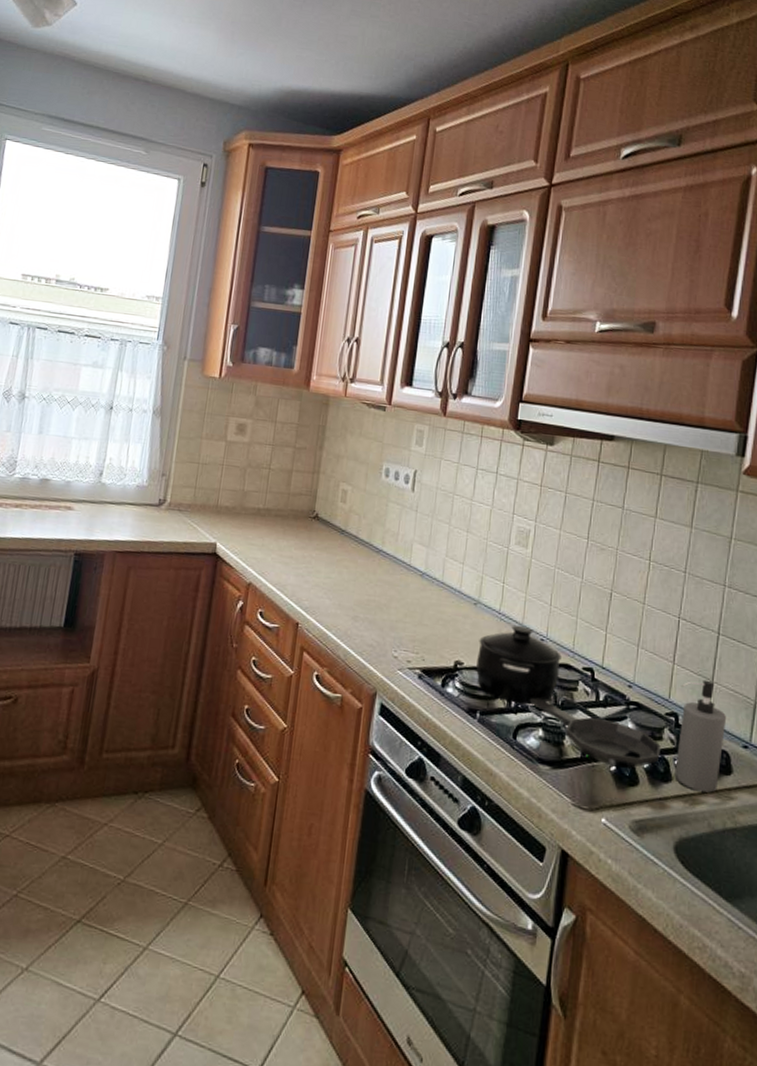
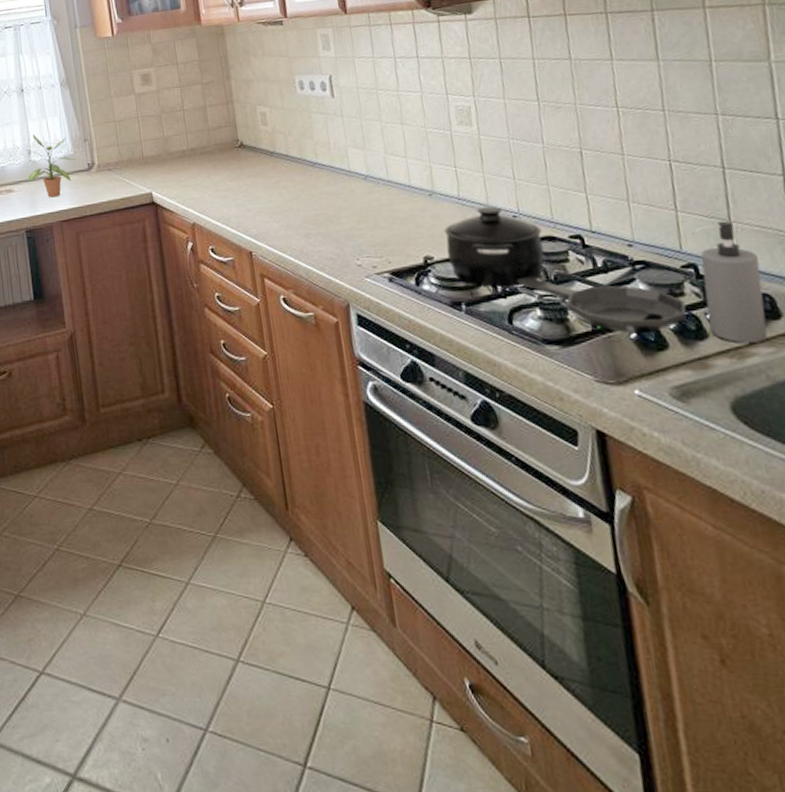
potted plant: none [92,455,148,526] -> present [27,134,76,198]

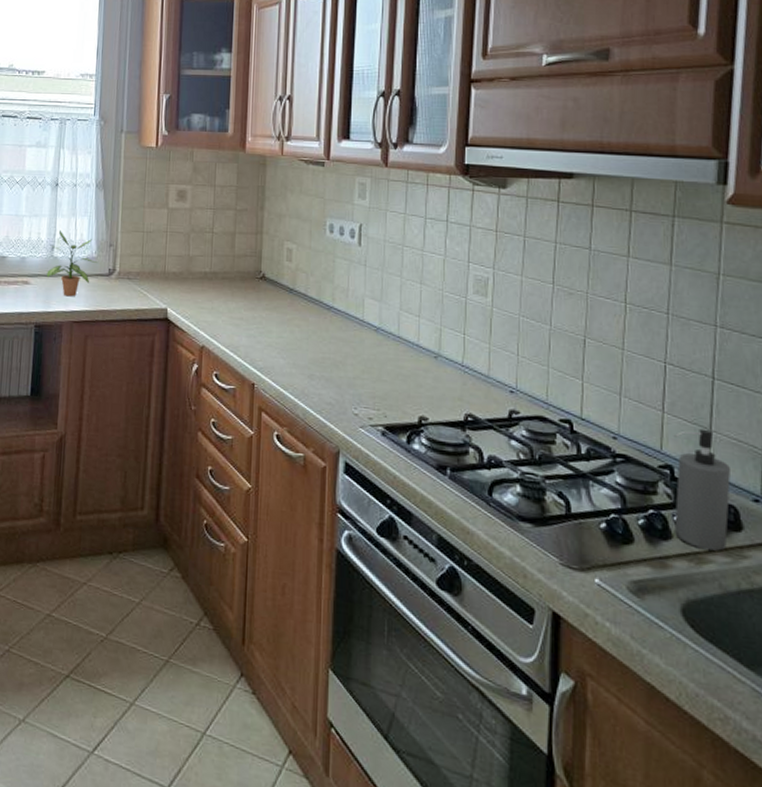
saucepan: present [444,206,545,288] -> none [443,377,535,460]
frying pan: present [516,276,687,334] -> none [503,452,656,526]

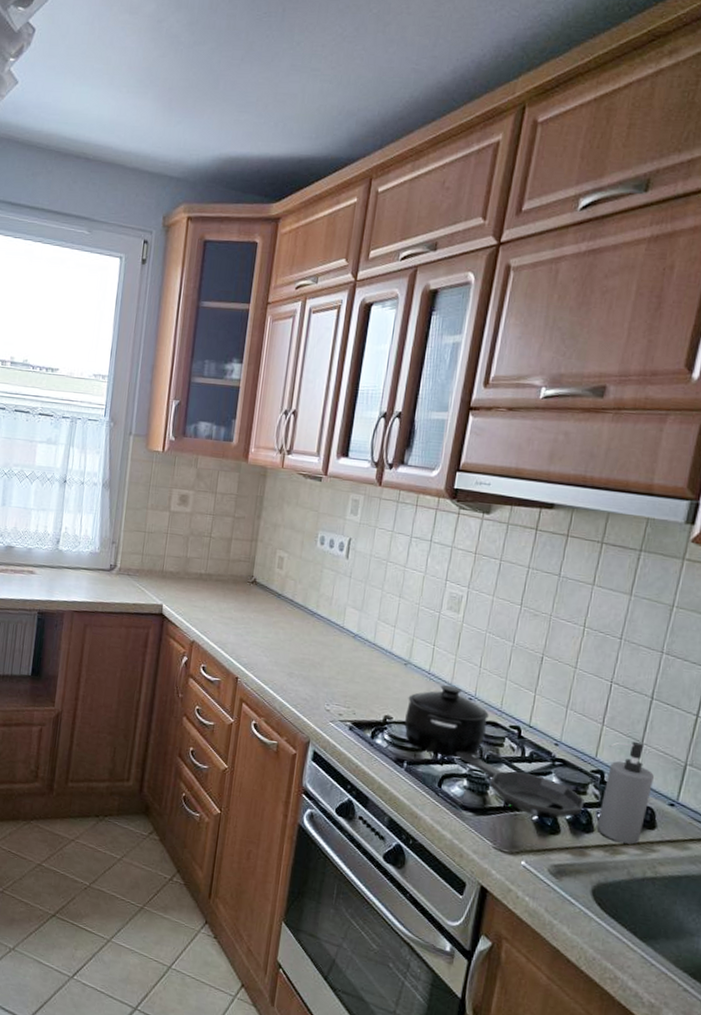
potted plant: present [46,230,98,297] -> none [51,525,100,588]
saucepan: none [443,377,535,460] -> present [404,684,489,758]
frying pan: none [503,452,656,526] -> present [455,751,584,819]

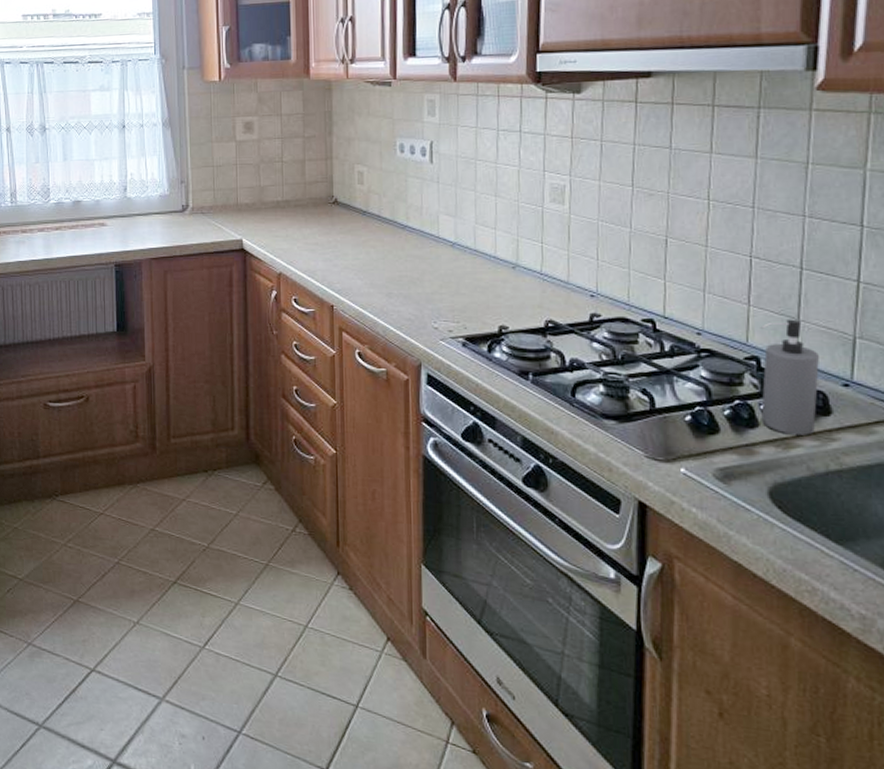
saucepan: present [404,684,489,758] -> none [522,283,616,362]
frying pan: present [455,751,584,819] -> none [585,354,742,417]

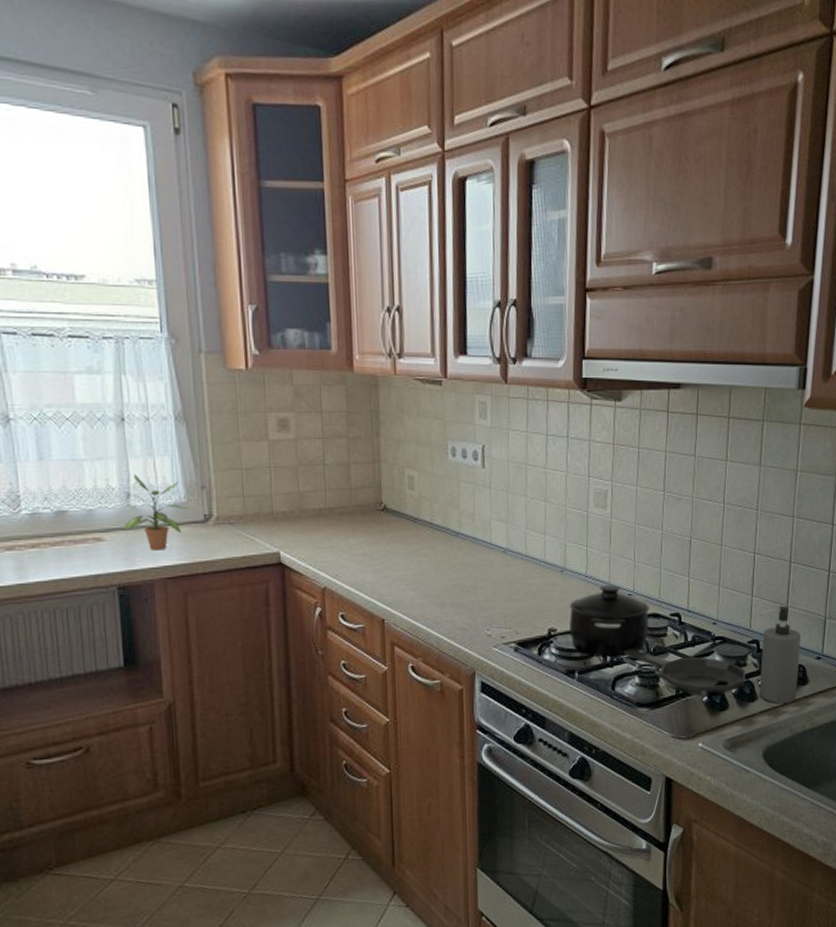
potted plant: none [122,171,171,235] -> present [124,473,189,551]
saucepan: none [522,283,616,362] -> present [569,584,649,658]
frying pan: none [585,354,742,417] -> present [623,648,746,697]

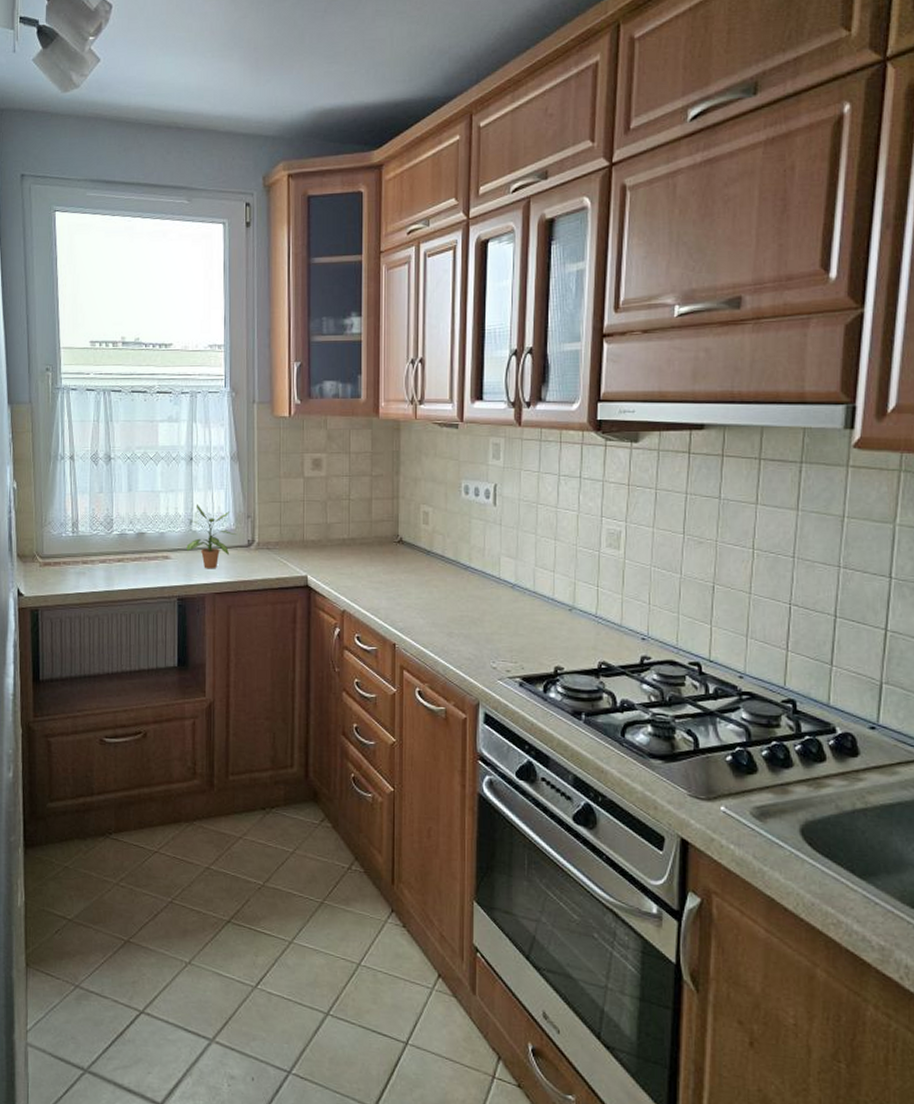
saucepan: present [569,584,649,658] -> none [577,626,665,703]
frying pan: present [623,648,746,697] -> none [635,695,779,757]
soap dispenser: present [759,605,801,704] -> none [796,664,849,775]

